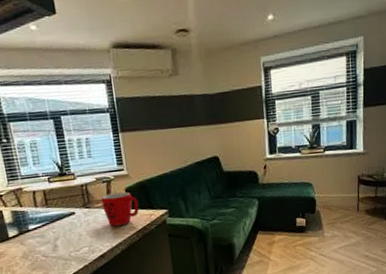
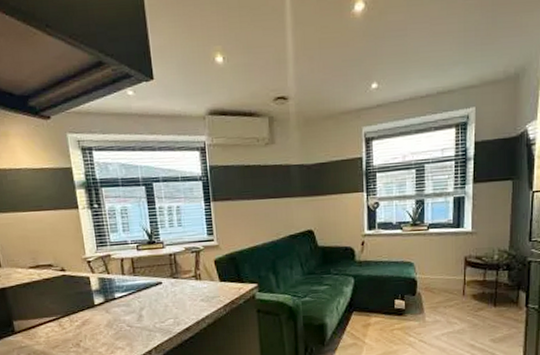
mug: present [101,192,139,226] -> none [189,263,228,299]

